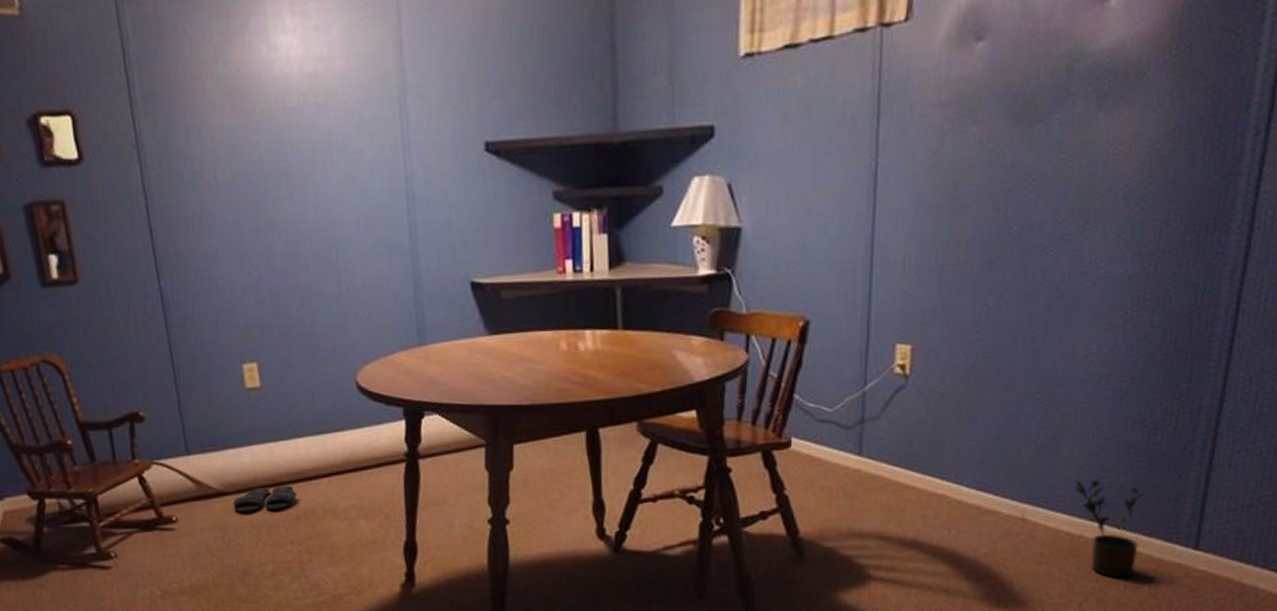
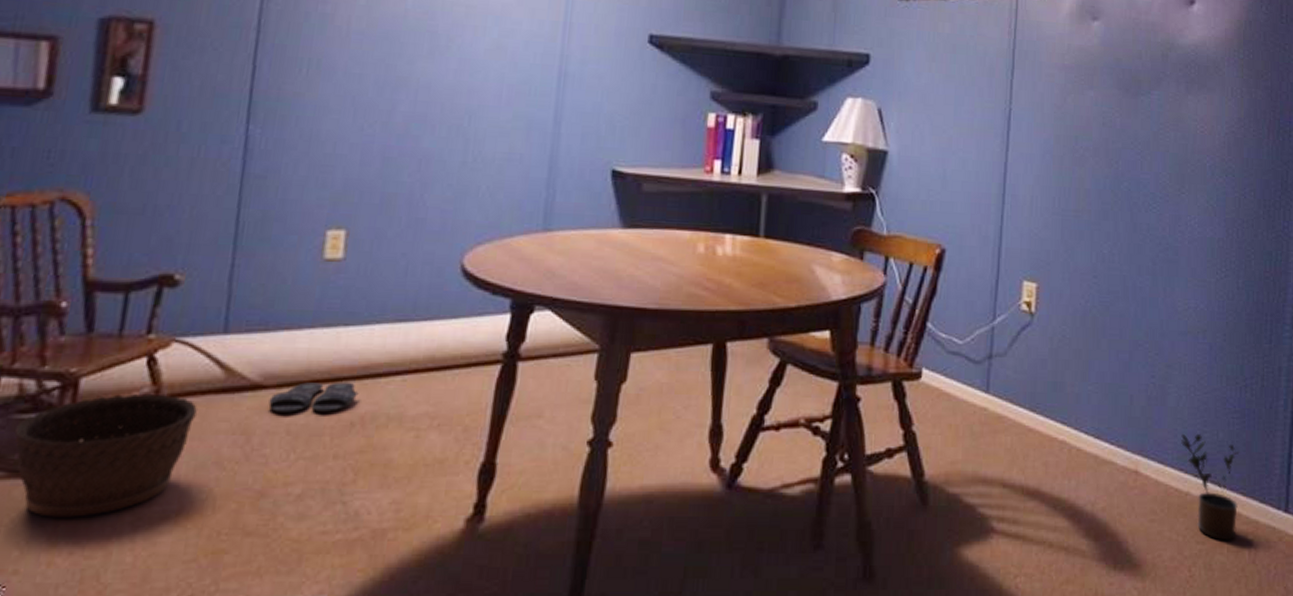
basket: none [66,504,184,594] -> present [15,393,197,517]

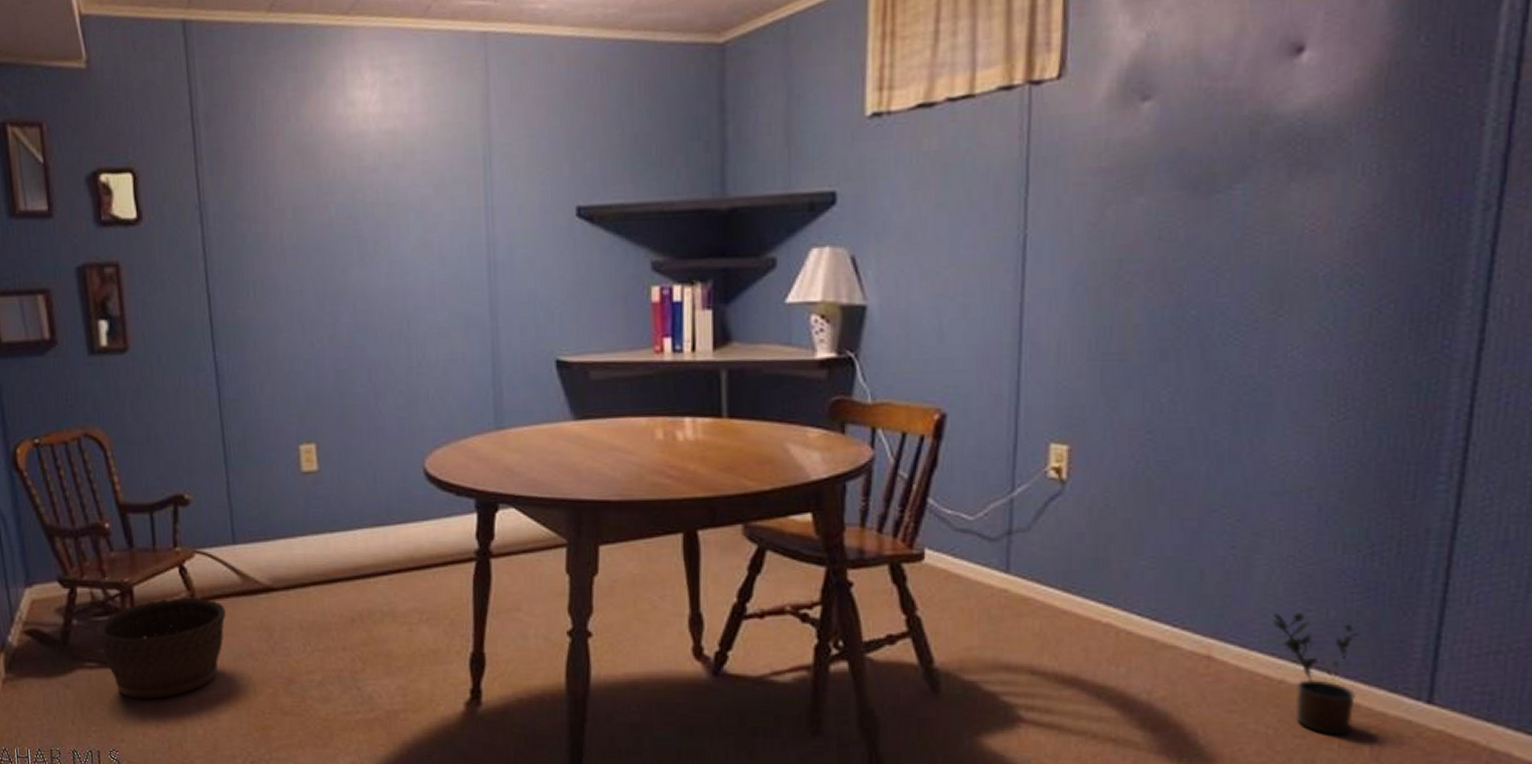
slippers: present [268,382,359,414] -> none [281,583,354,612]

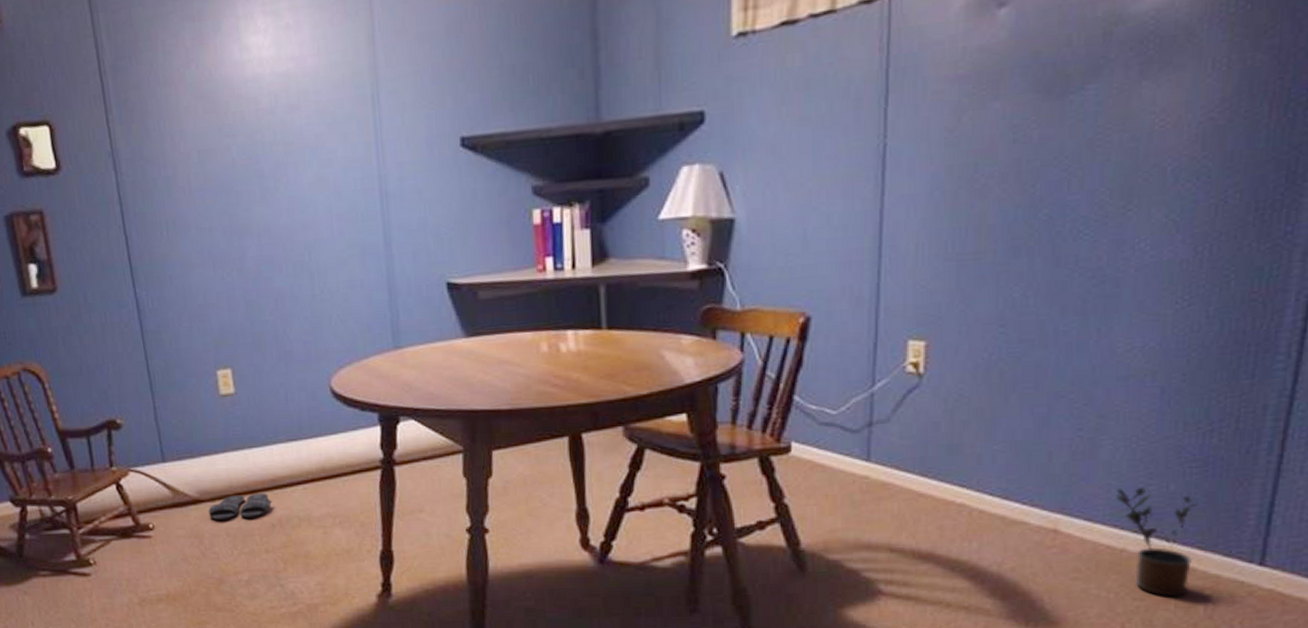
basket: present [97,597,226,699] -> none [47,511,161,601]
slippers: none [281,583,354,612] -> present [208,493,273,521]

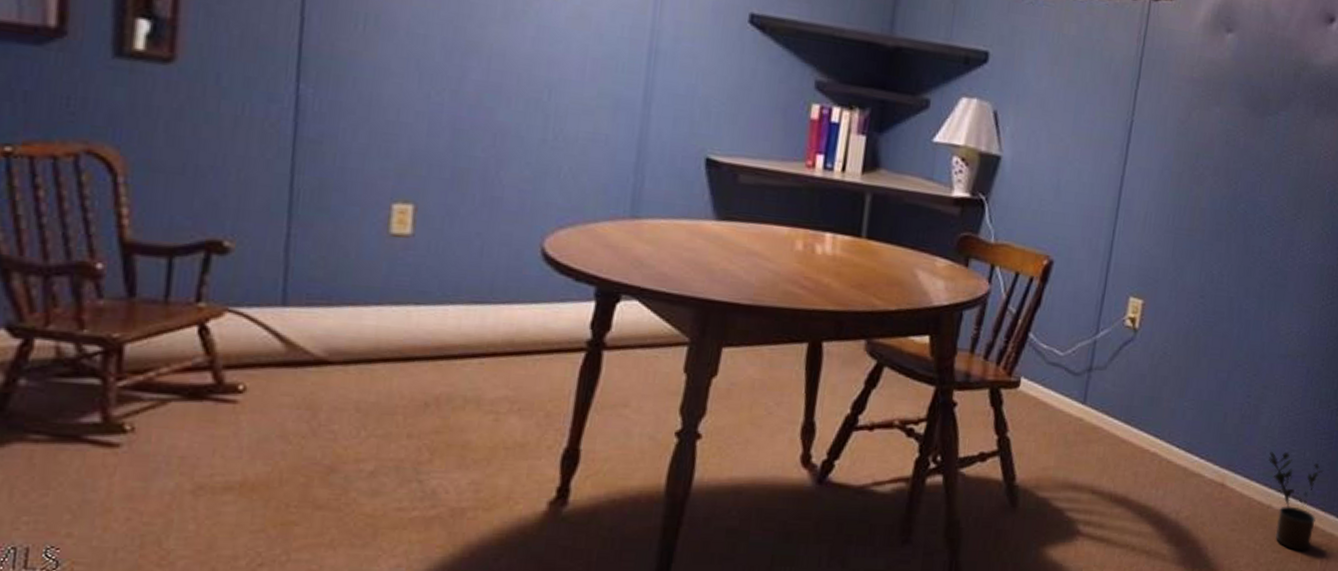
slippers: present [208,493,273,521] -> none [335,360,433,392]

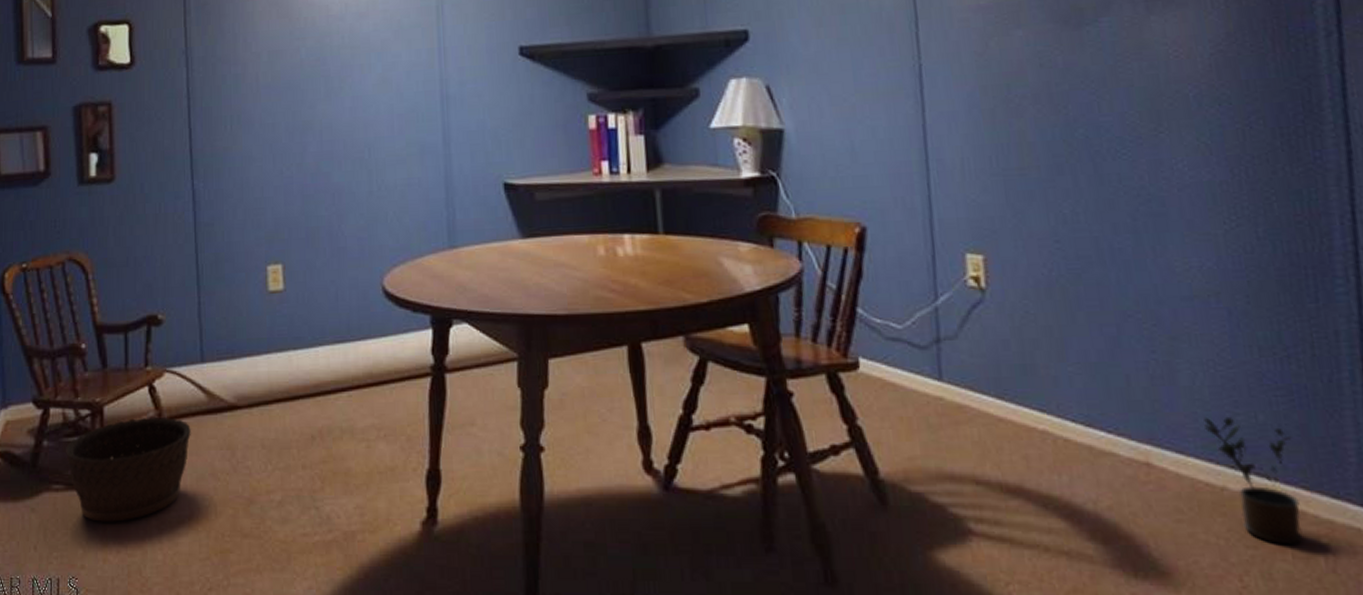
basket: none [56,362,257,484] -> present [66,416,191,522]

